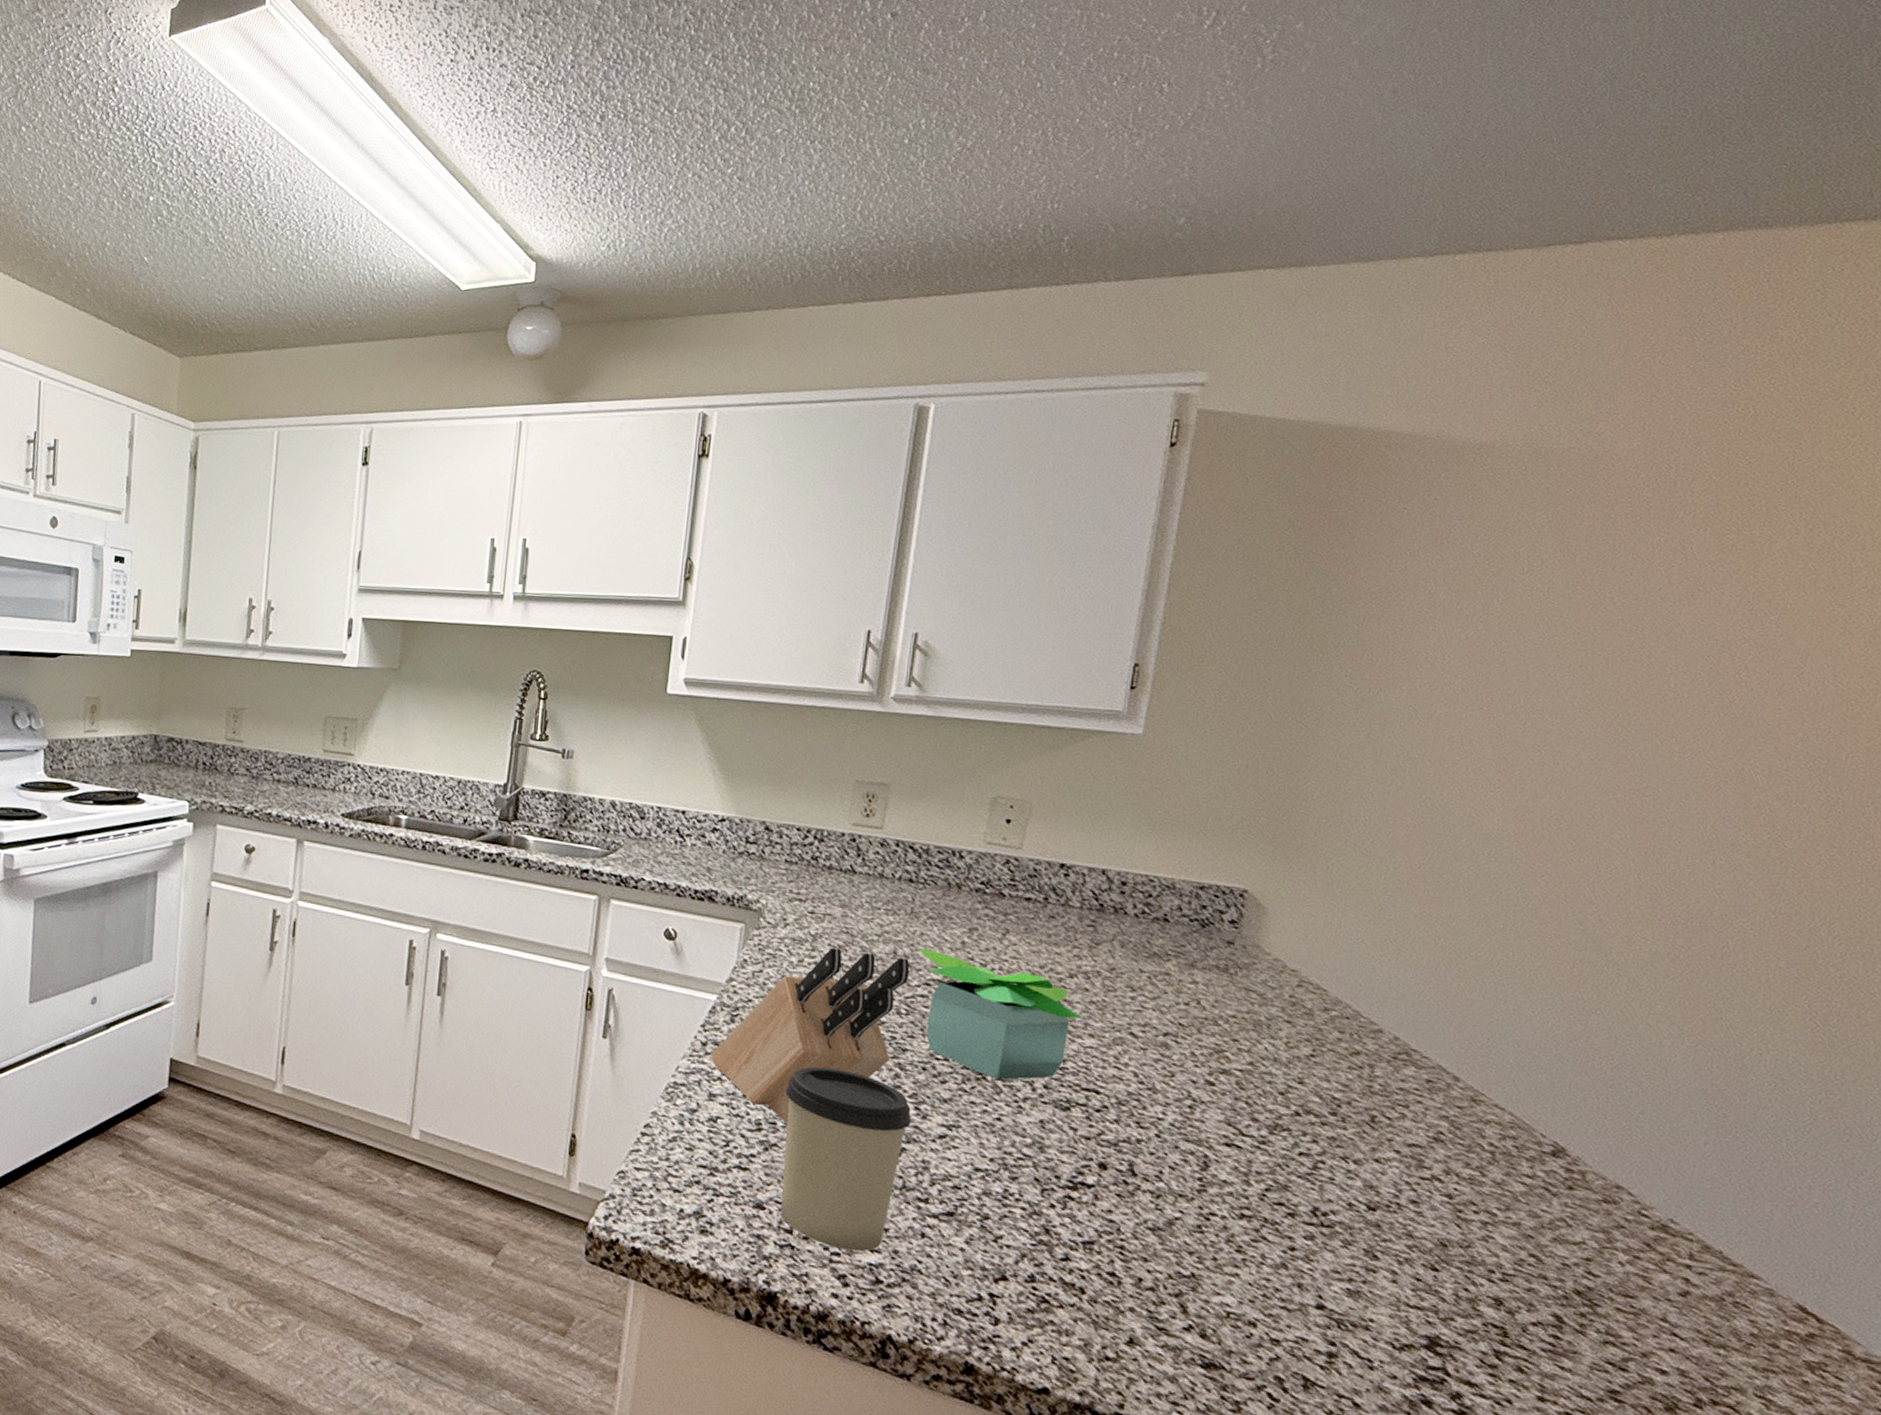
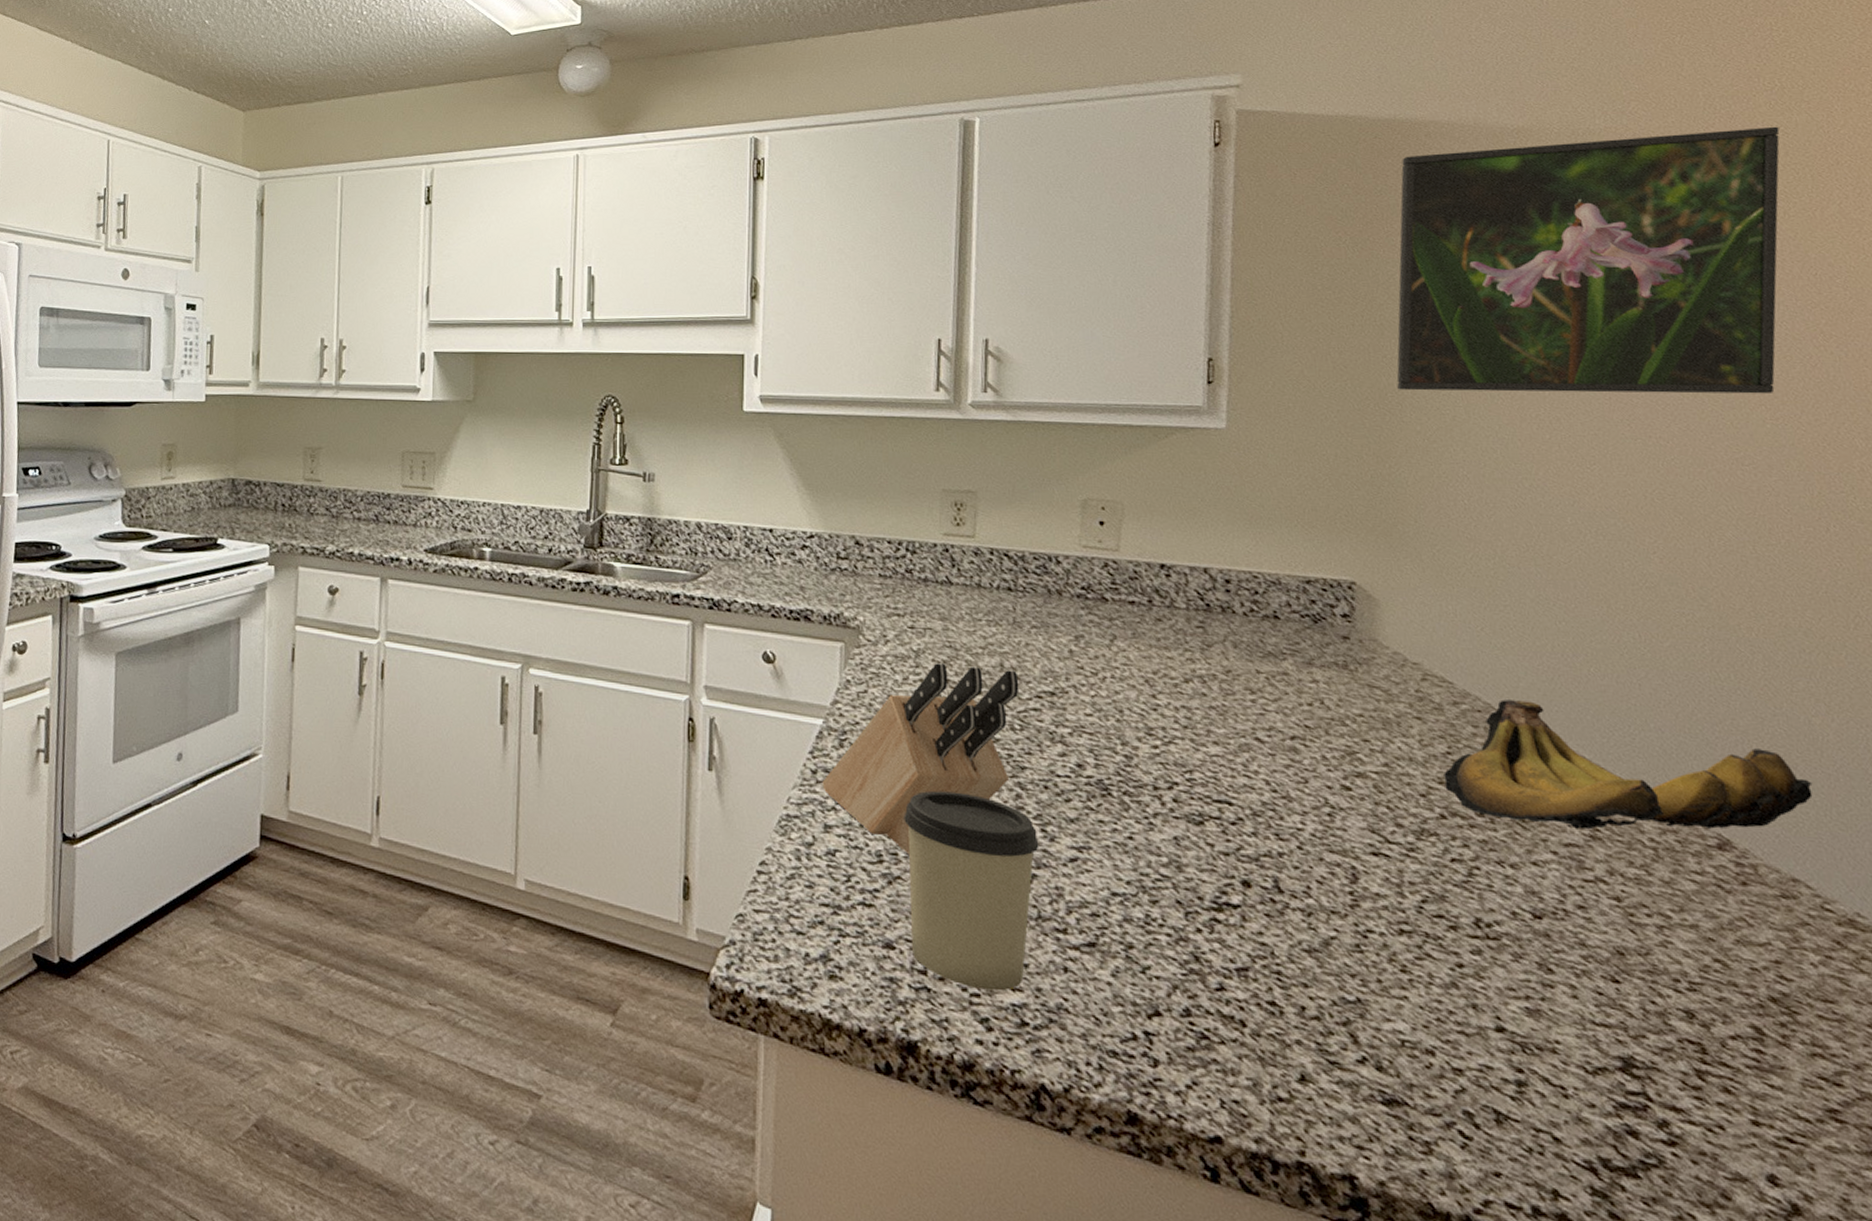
potted plant: present [917,947,1082,1081] -> none [1024,658,1204,796]
banana bunch: none [1304,1008,1652,1138] -> present [1443,699,1813,830]
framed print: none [1317,455,1744,728] -> present [1396,126,1780,394]

